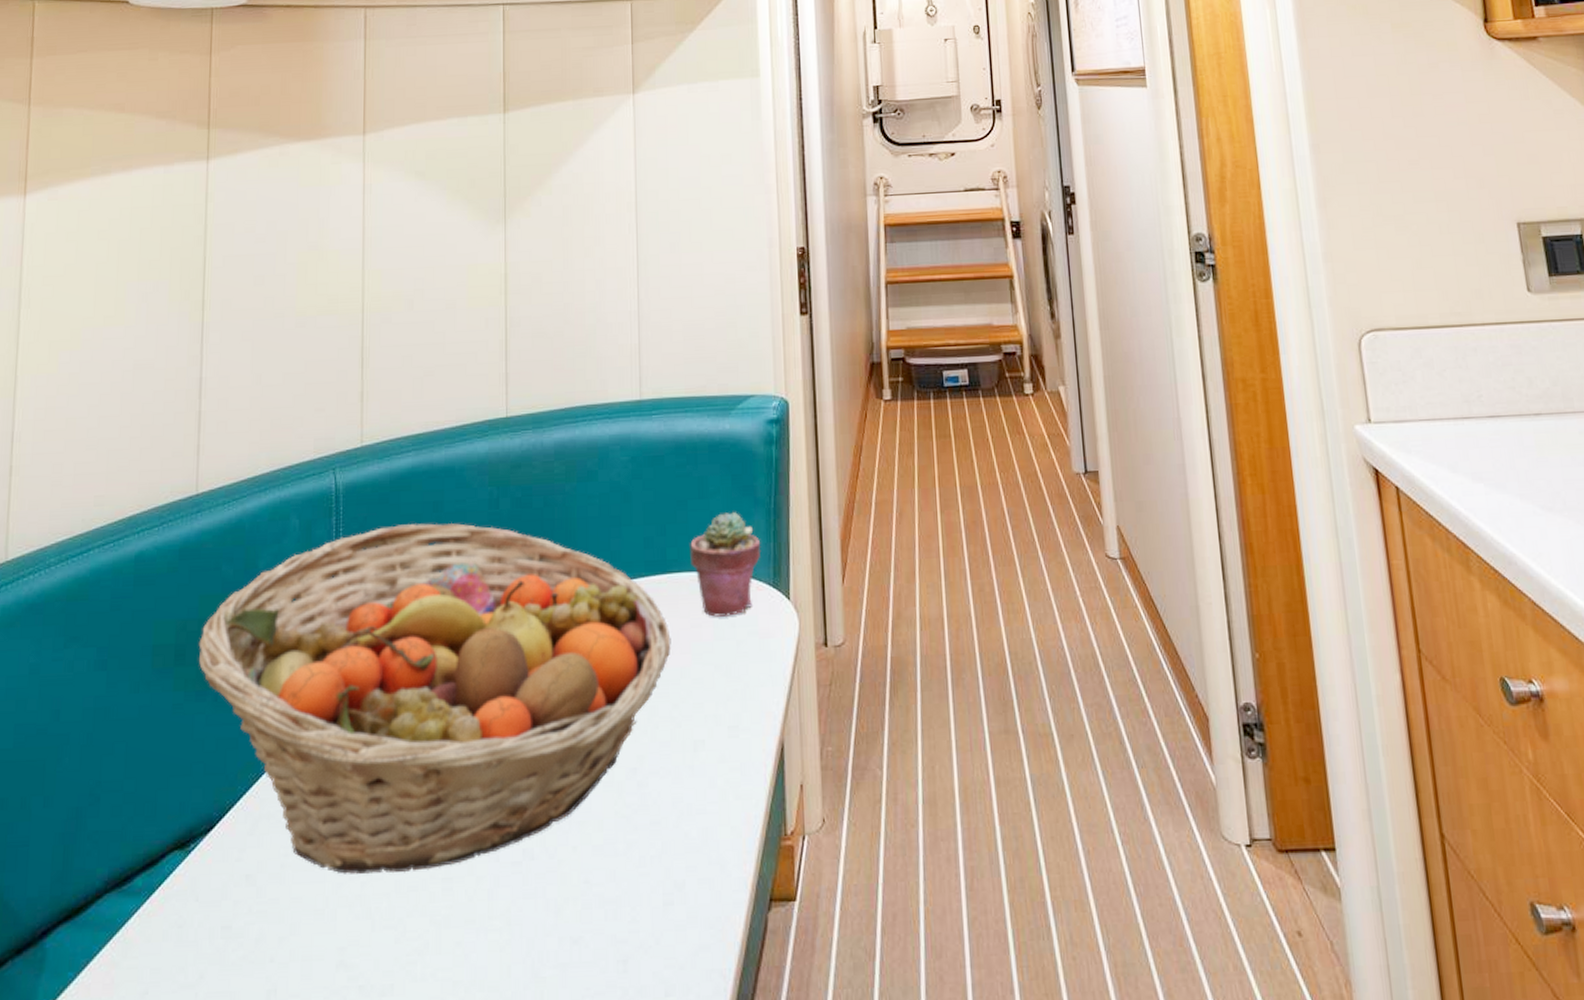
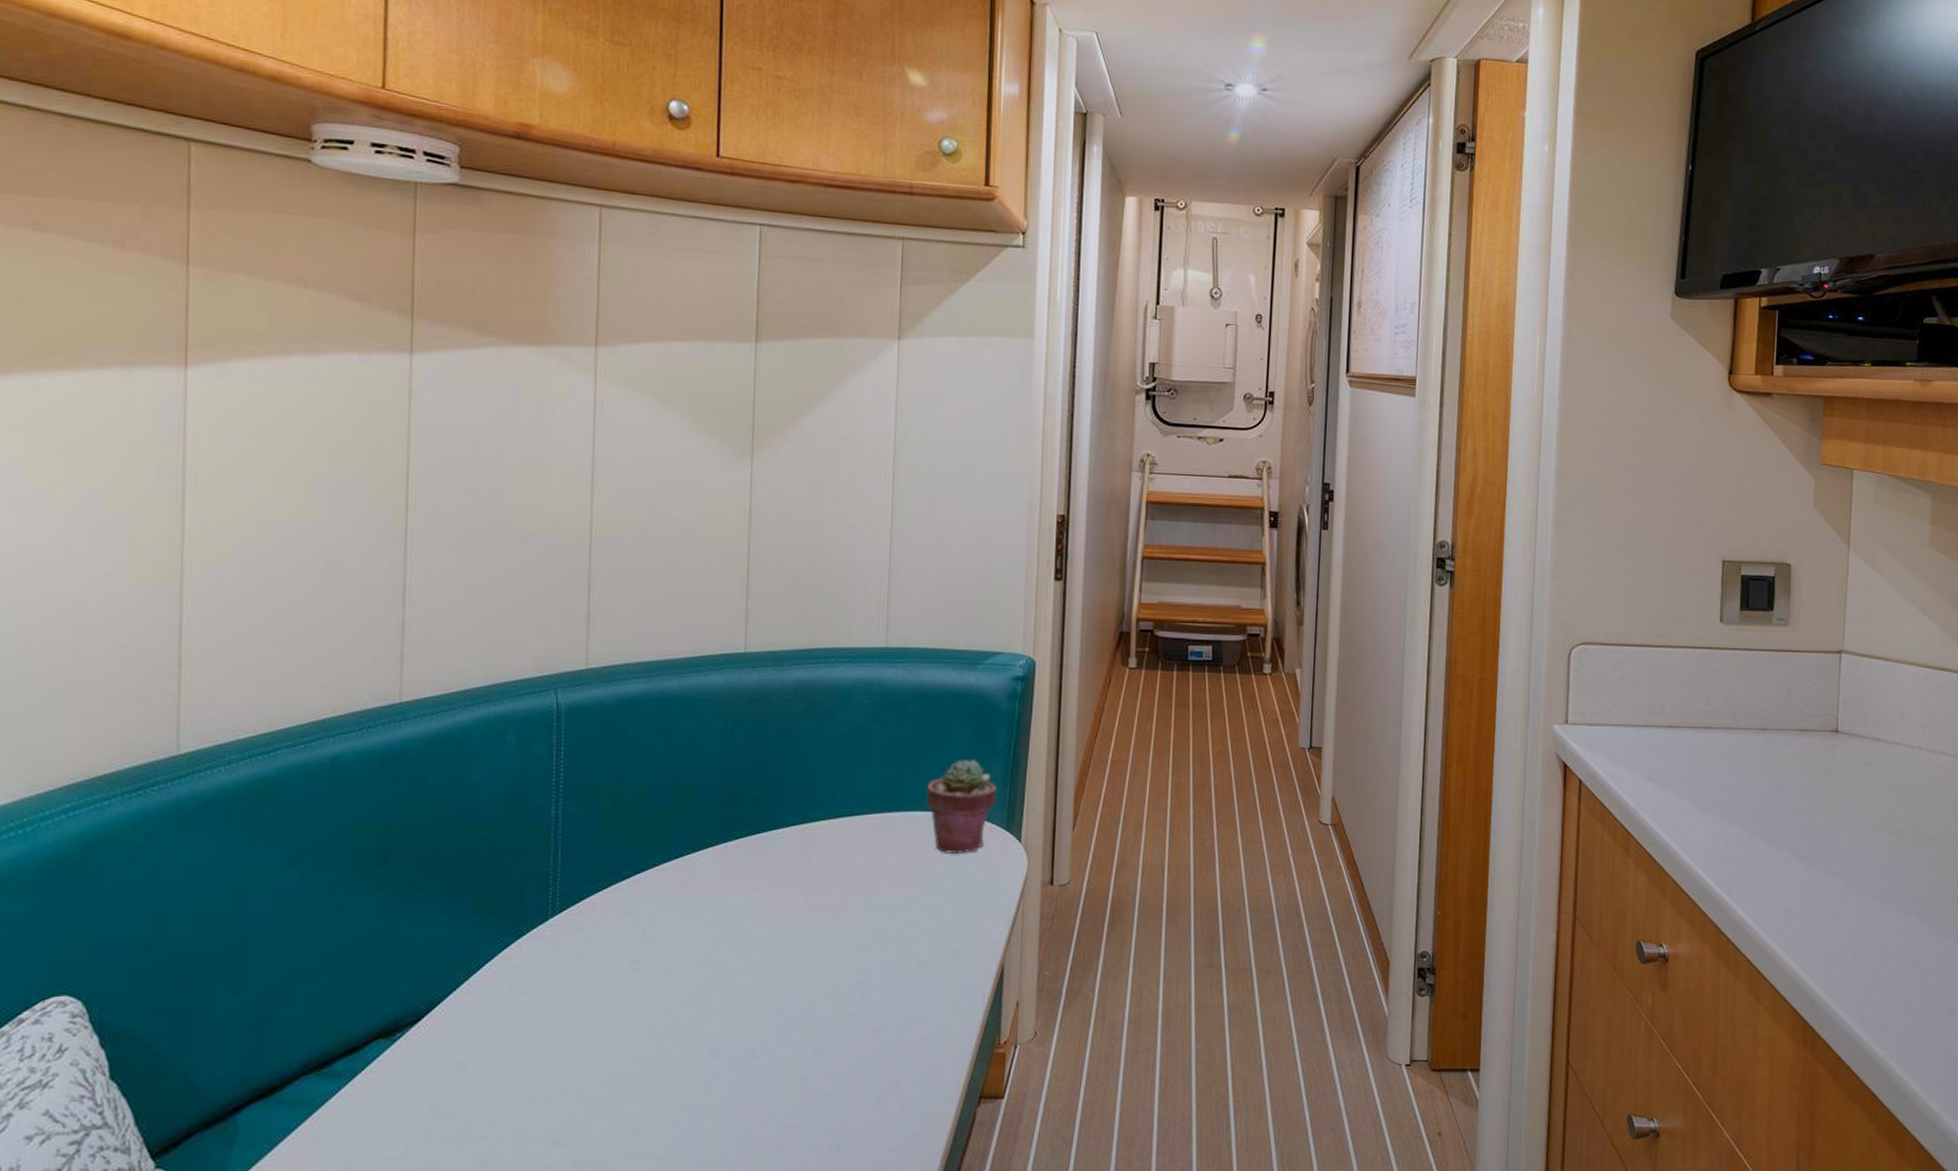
fruit basket: present [198,523,671,874] -> none [403,748,902,1066]

